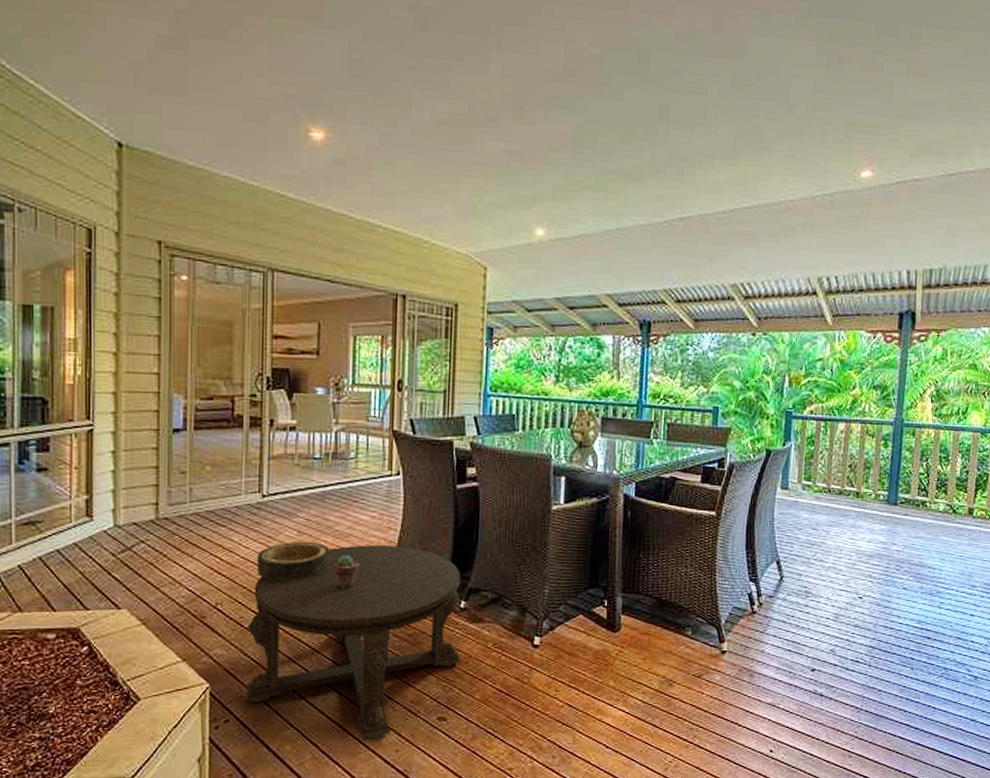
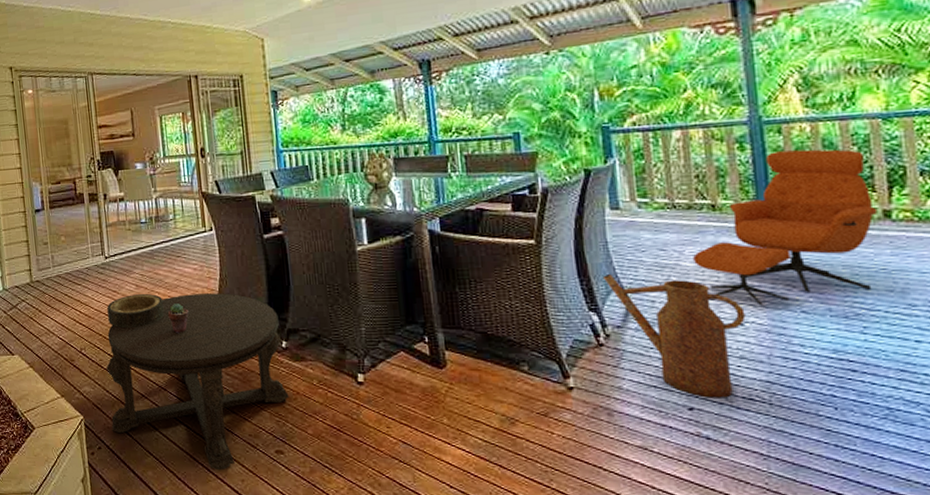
watering can: none [765,548,865,661] -> present [602,274,746,398]
lounge chair: none [836,451,966,582] -> present [693,149,878,306]

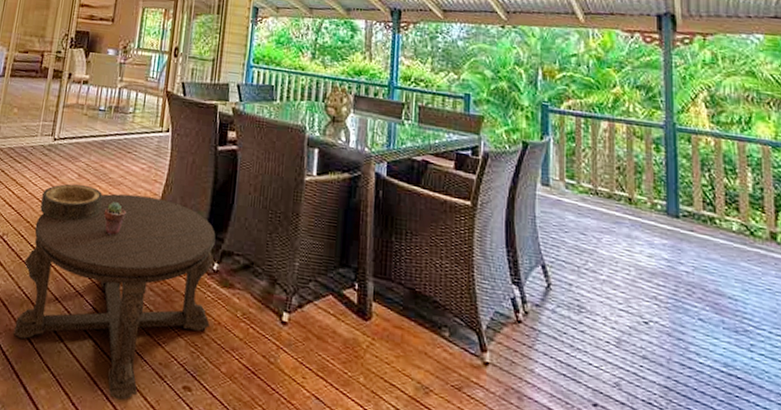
watering can: present [602,274,746,398] -> none [527,249,650,398]
lounge chair: present [693,149,878,306] -> none [609,158,766,308]

